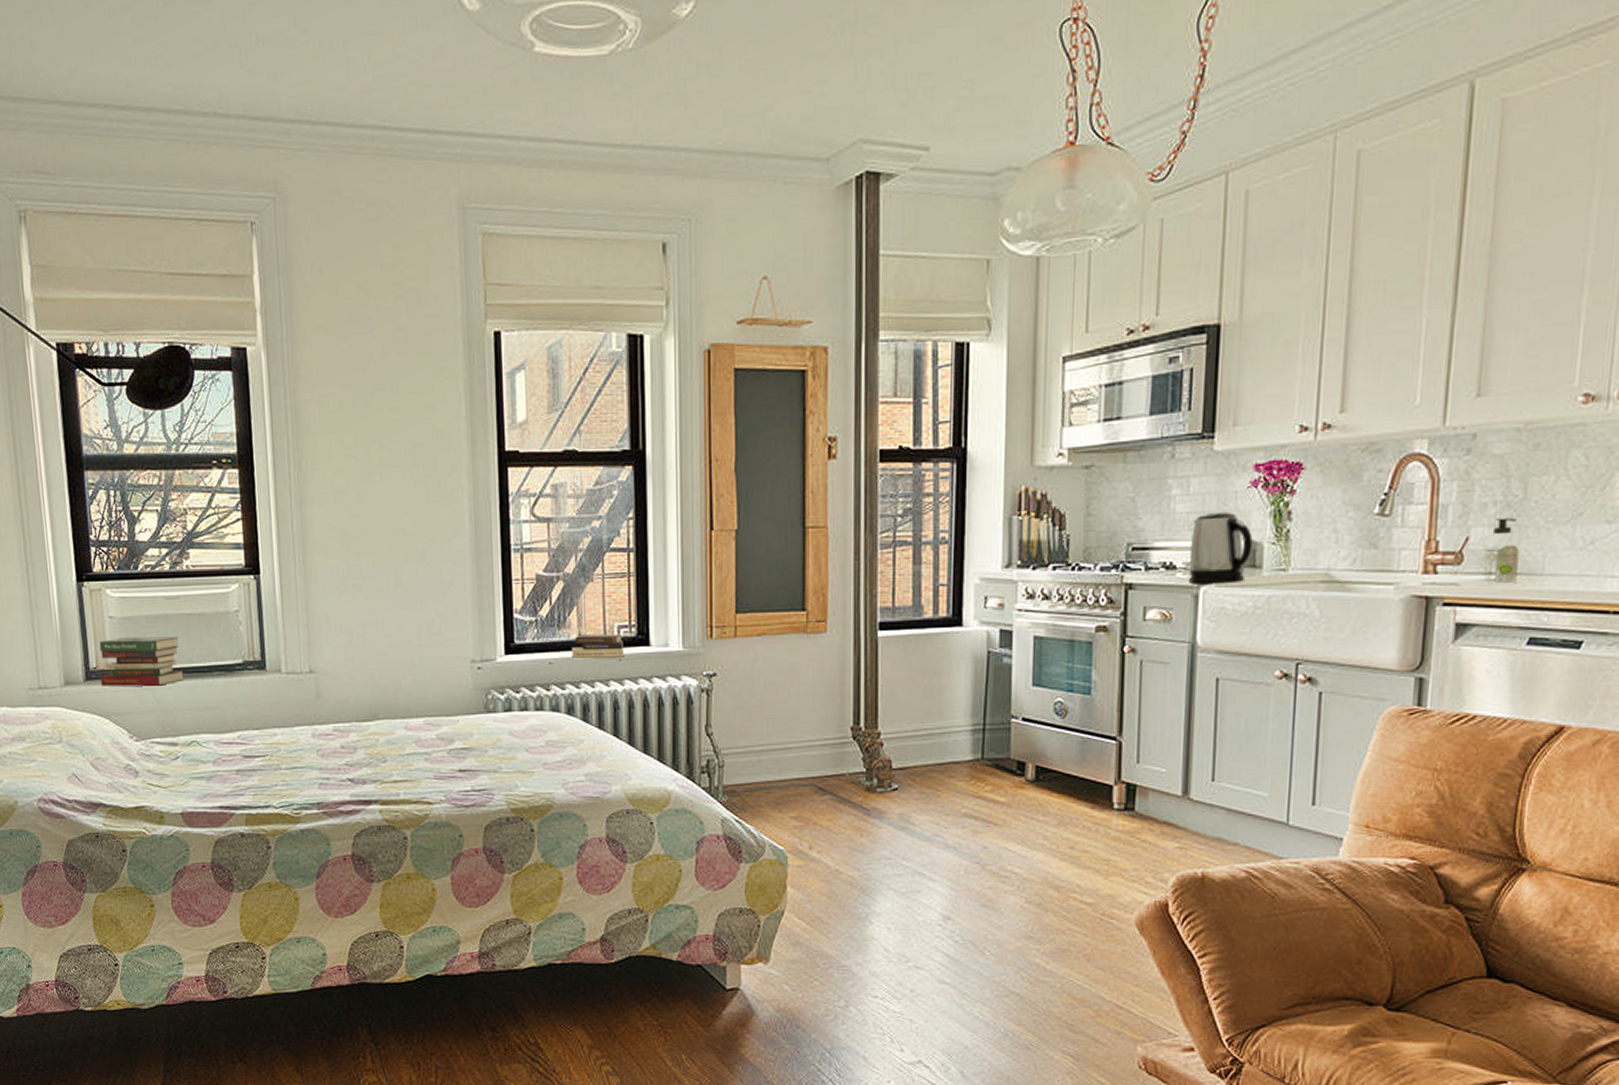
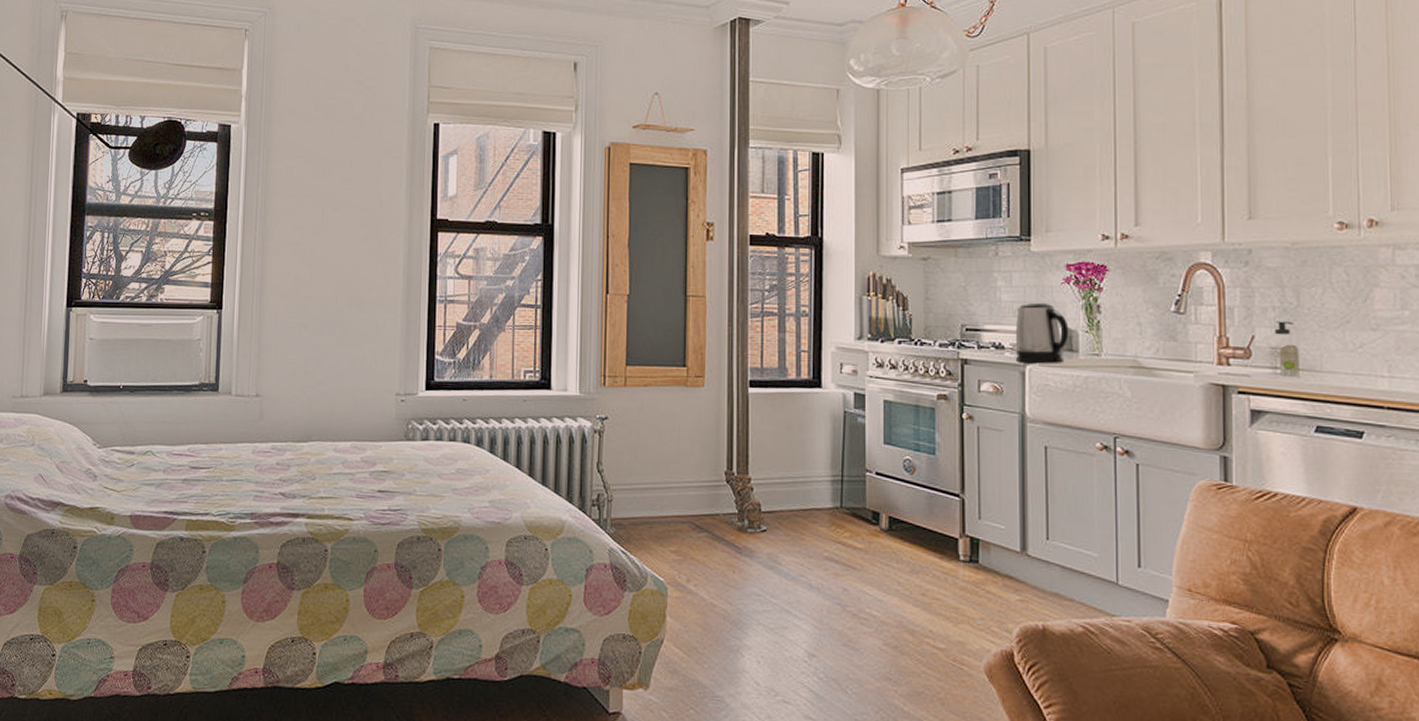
books: present [99,636,185,687] -> none [75,356,148,402]
books: present [572,634,624,658] -> none [483,376,528,398]

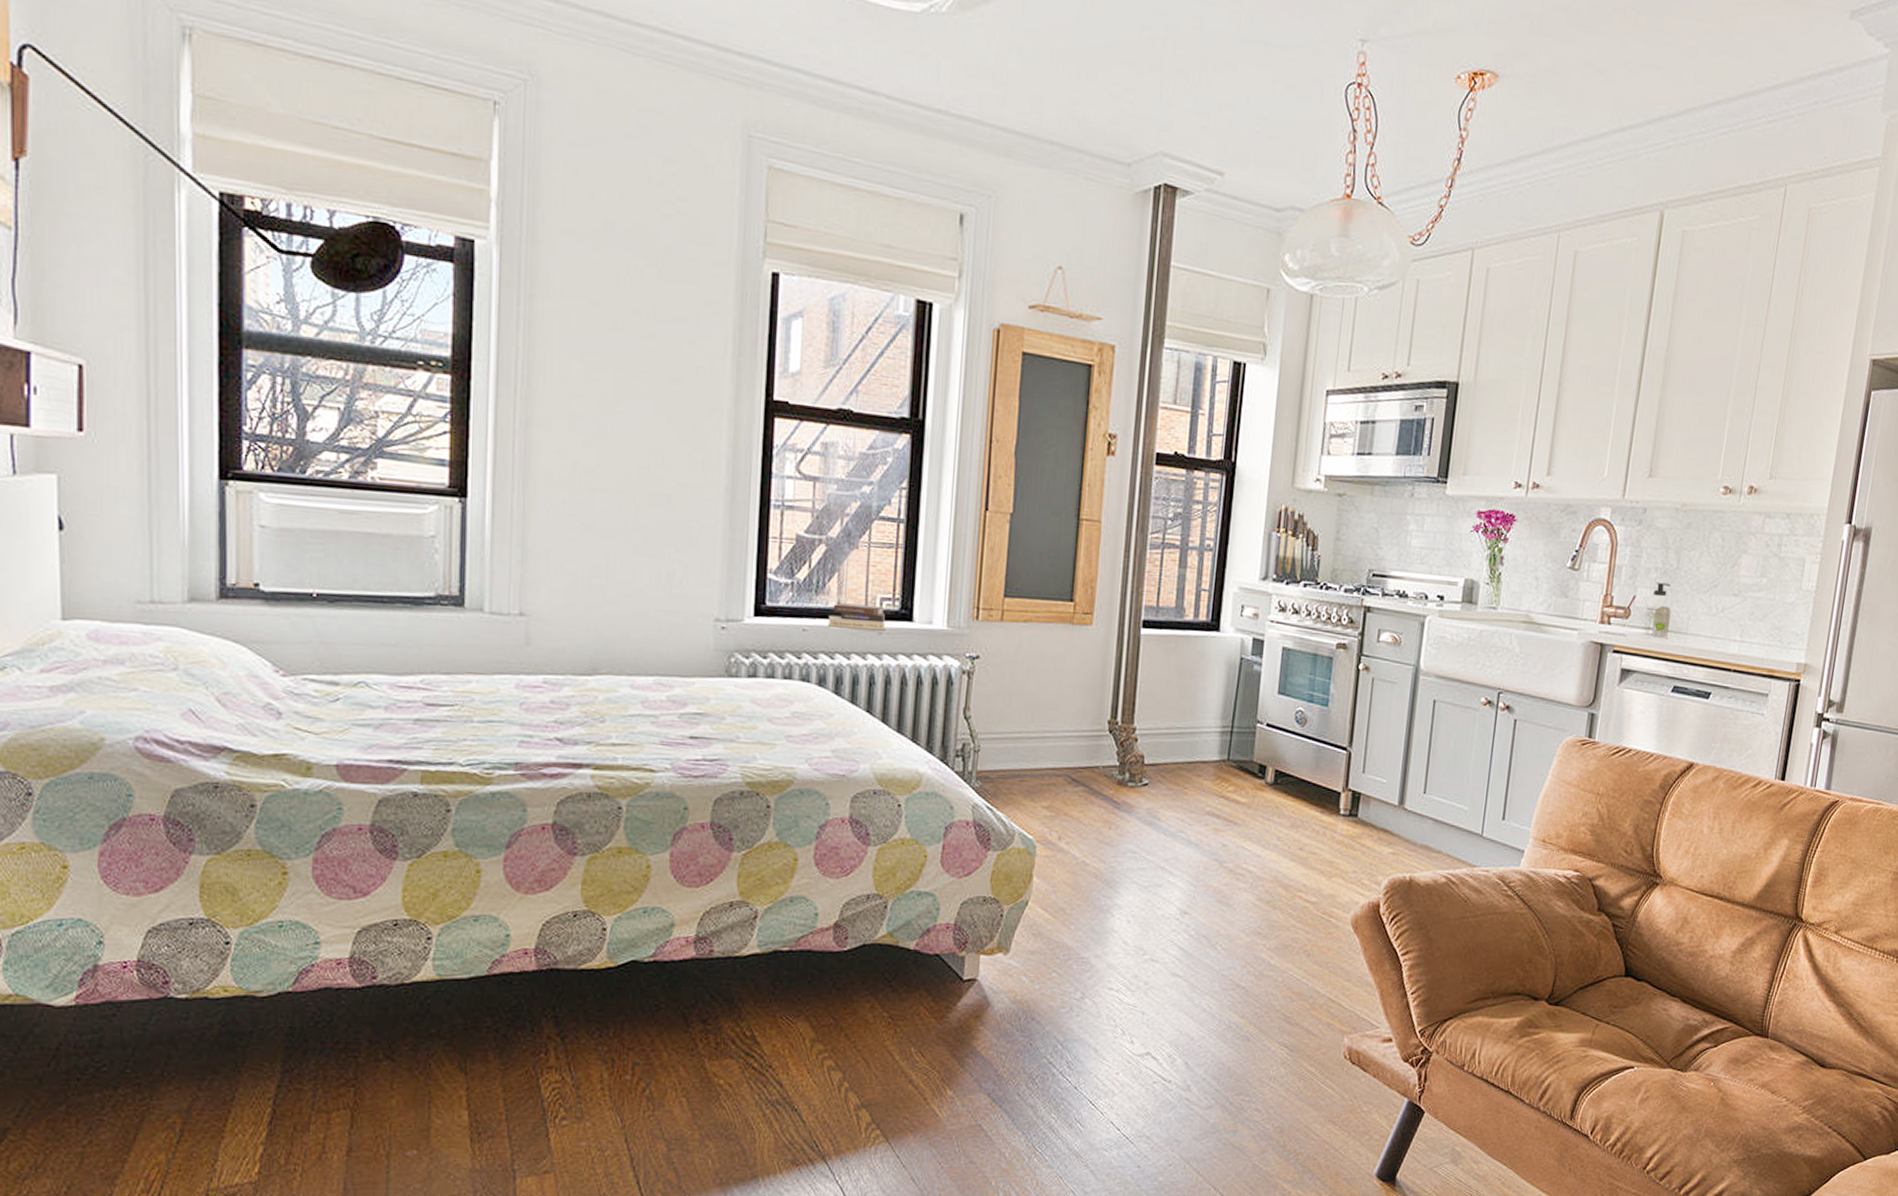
books: none [483,376,528,398] -> present [828,603,885,631]
kettle: present [1015,302,1069,365] -> none [1418,549,1472,616]

